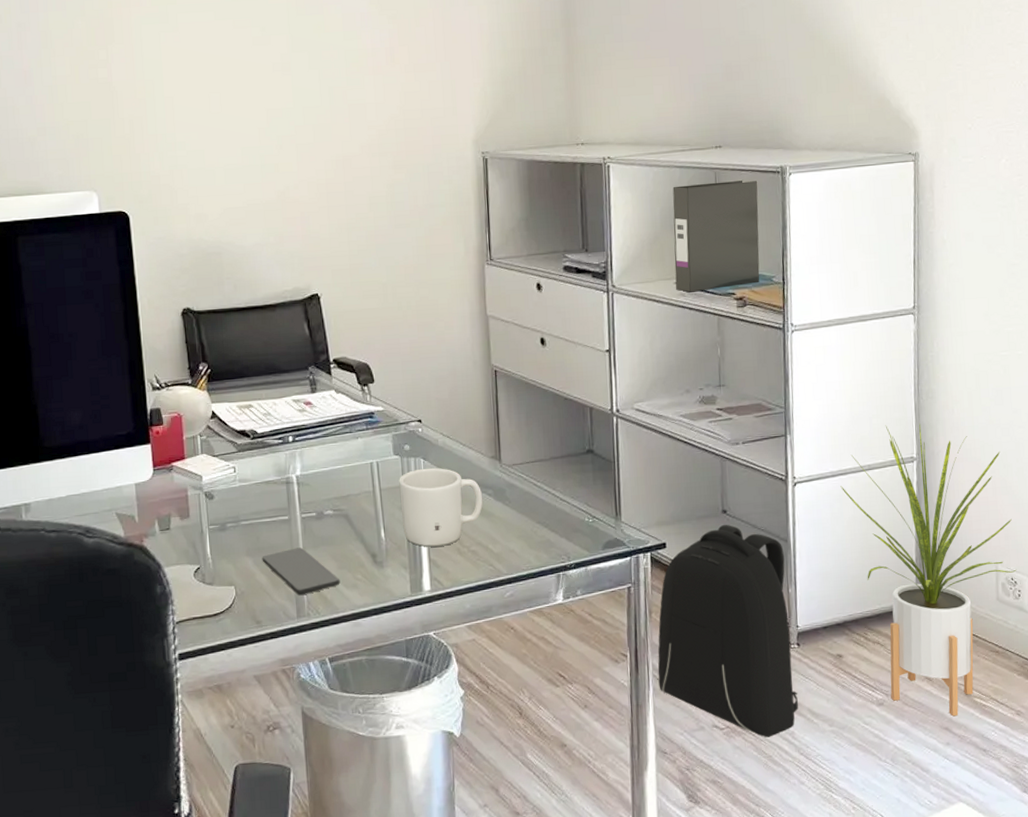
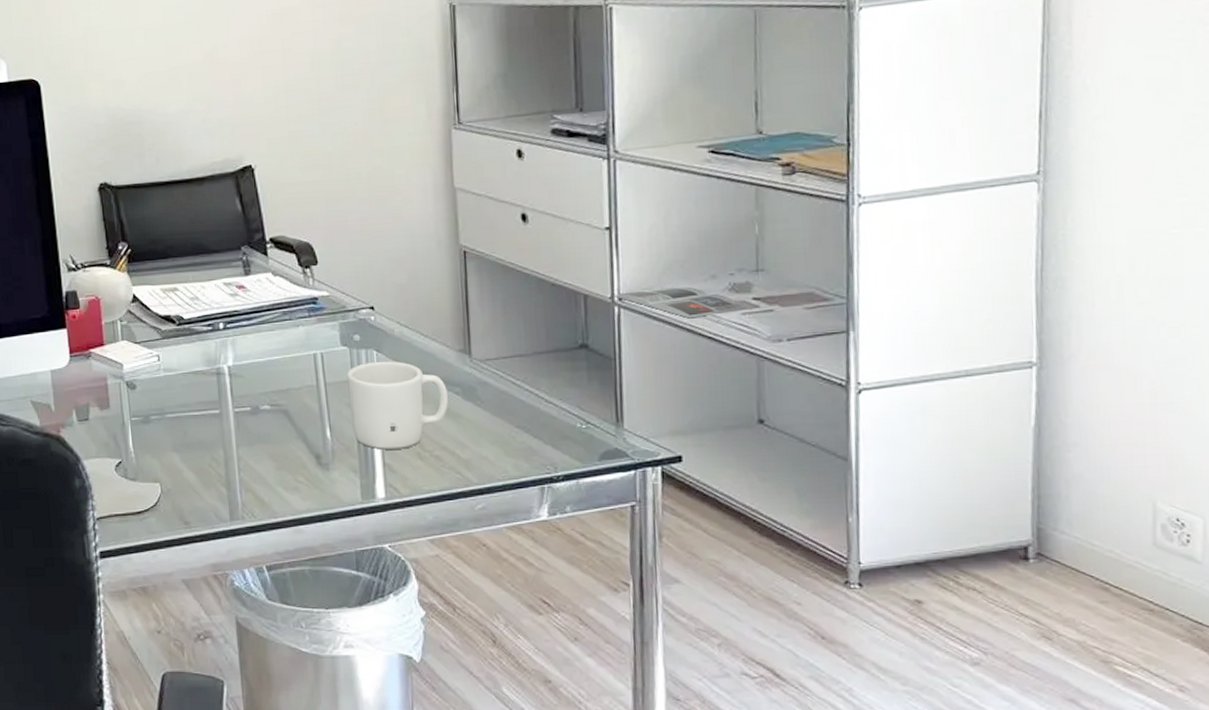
smartphone: present [262,547,340,596] -> none [190,444,279,497]
magazine: none [614,399,715,427] -> present [615,285,750,319]
backpack: present [658,524,798,738] -> none [669,436,859,692]
binder: present [672,180,760,293] -> none [696,19,815,158]
house plant: present [840,423,1017,717] -> none [924,320,1185,686]

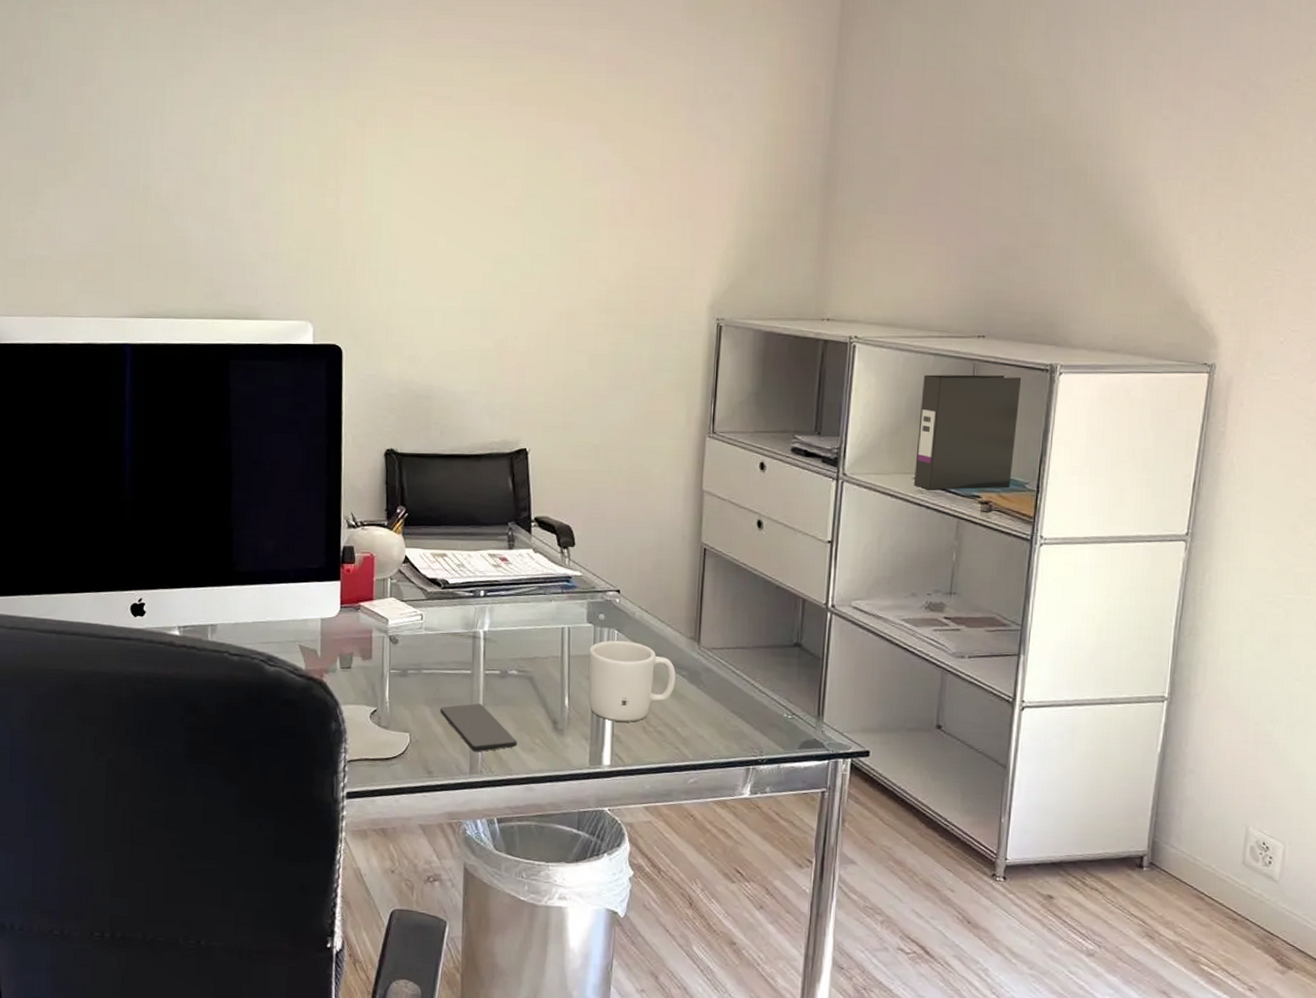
smartphone: none [190,444,279,497] -> present [440,703,517,752]
magazine: present [615,285,750,319] -> none [829,599,941,630]
binder: none [696,19,815,158] -> present [914,374,1022,490]

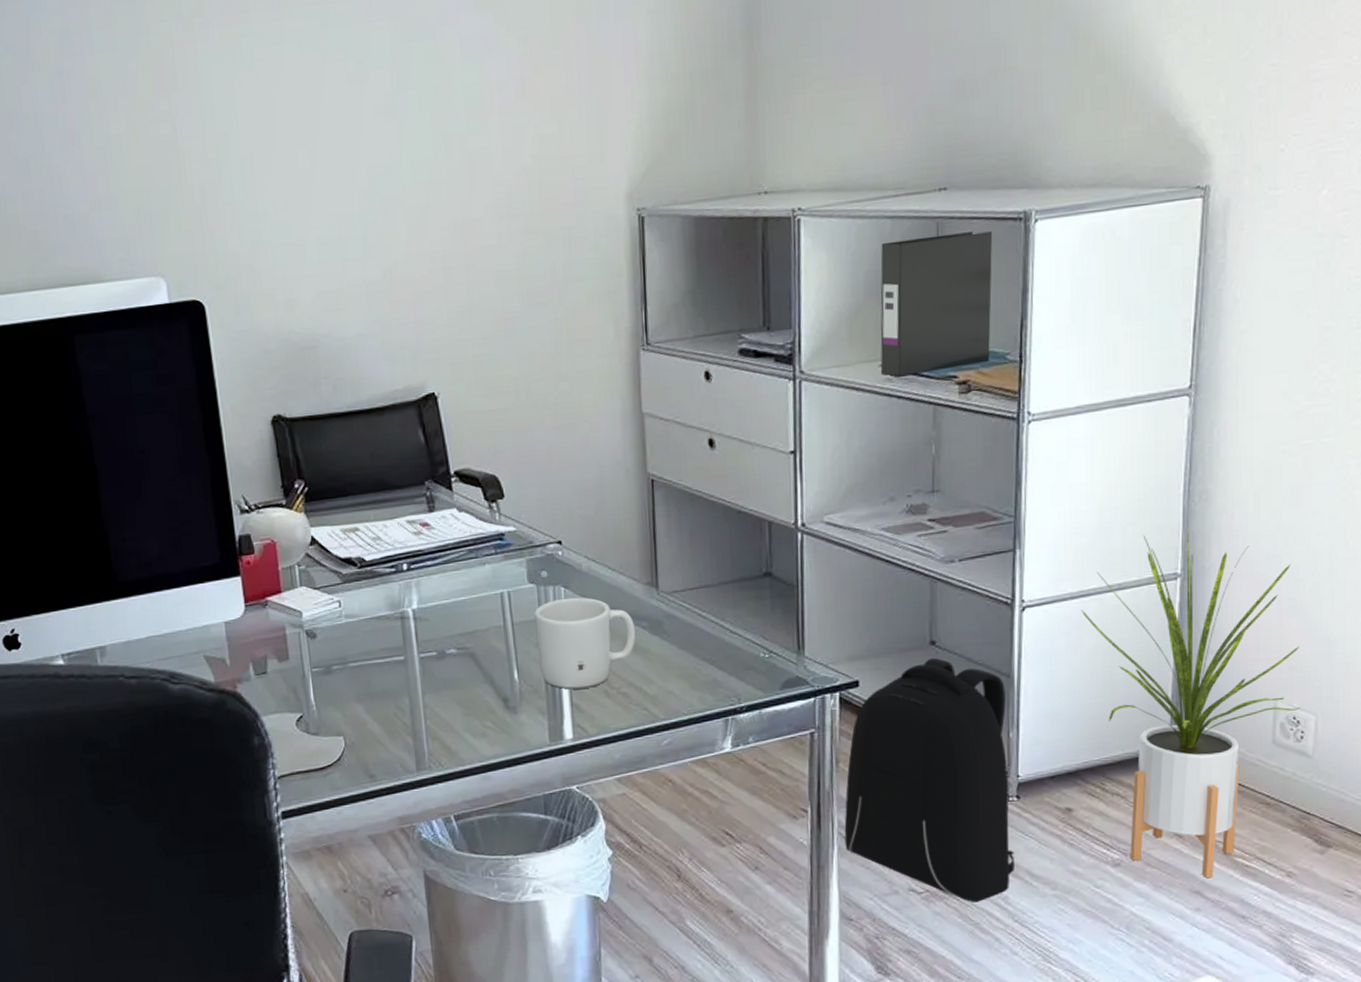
smartphone: present [440,703,517,752] -> none [374,691,467,747]
backpack: none [843,740,1001,970] -> present [844,657,1014,903]
house plant: none [1075,658,1273,981] -> present [1081,532,1301,879]

